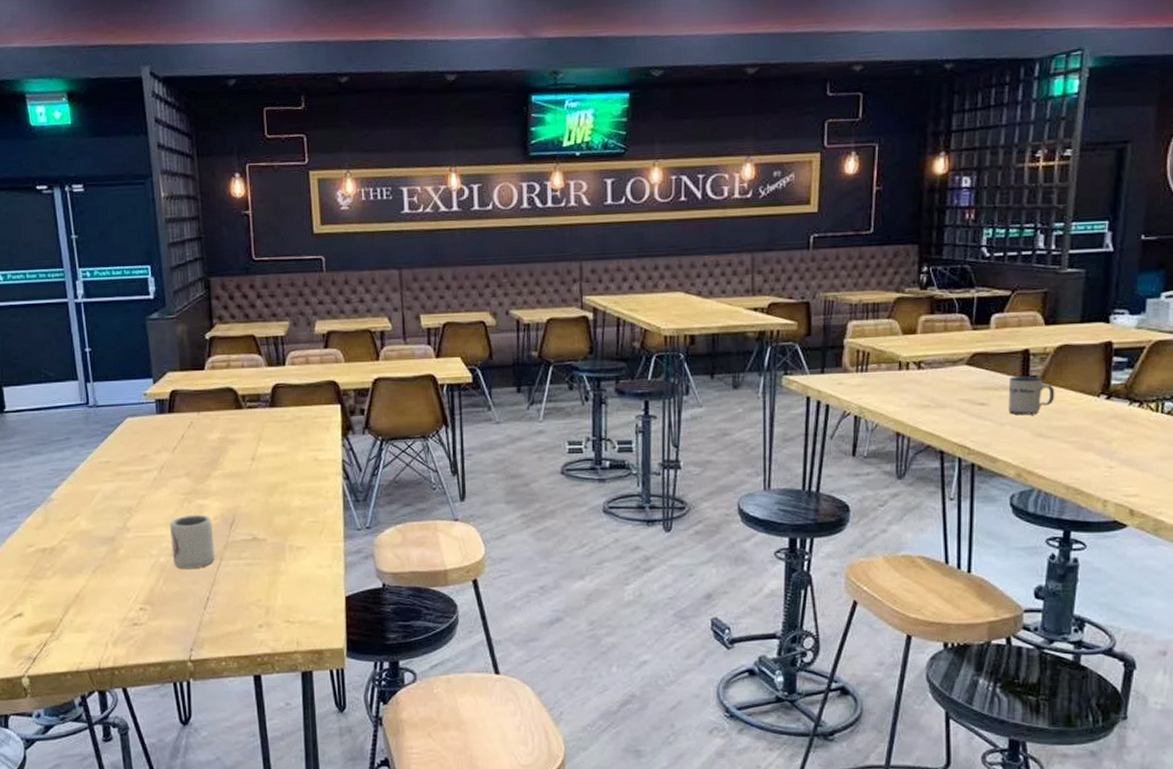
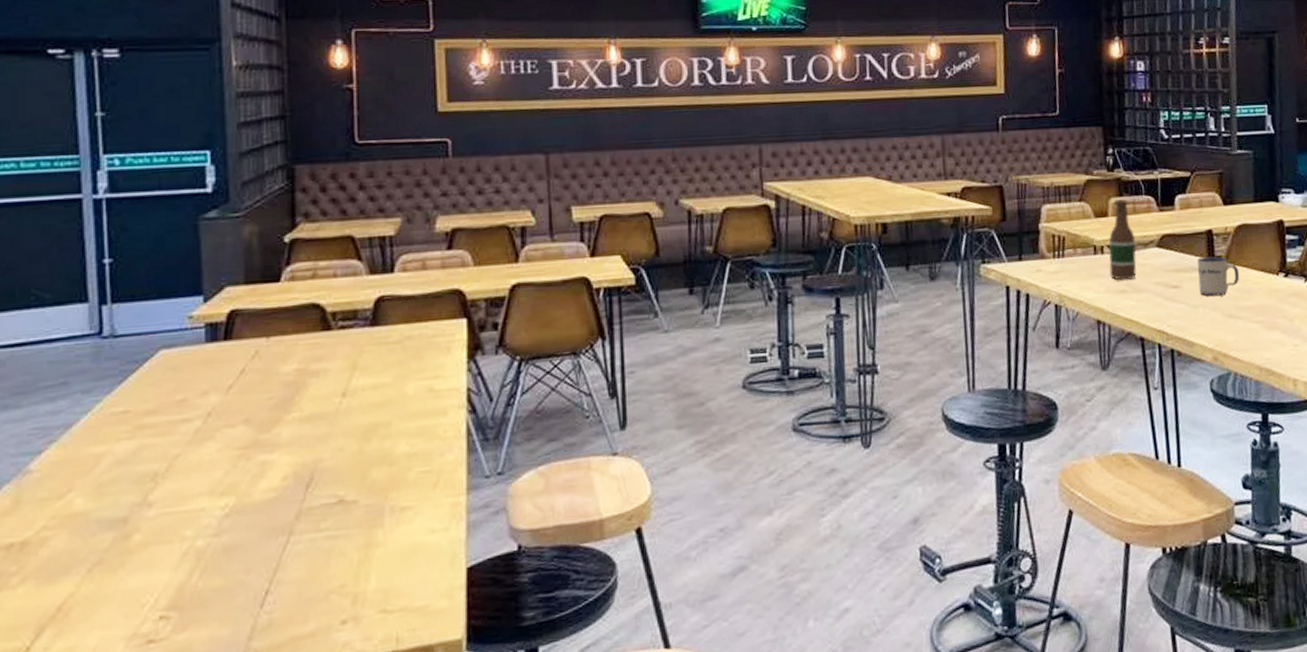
cup: present [169,514,215,569] -> none [214,474,281,553]
beer bottle: none [913,317,944,396] -> present [1108,199,1137,280]

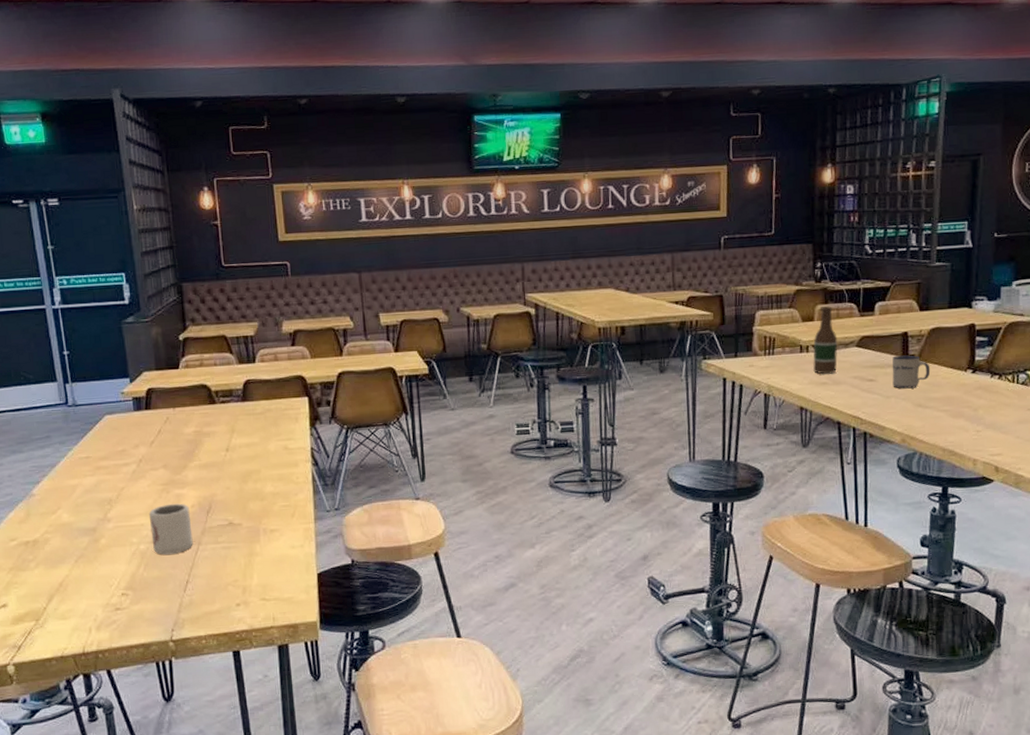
cup: none [214,474,281,553] -> present [148,503,193,555]

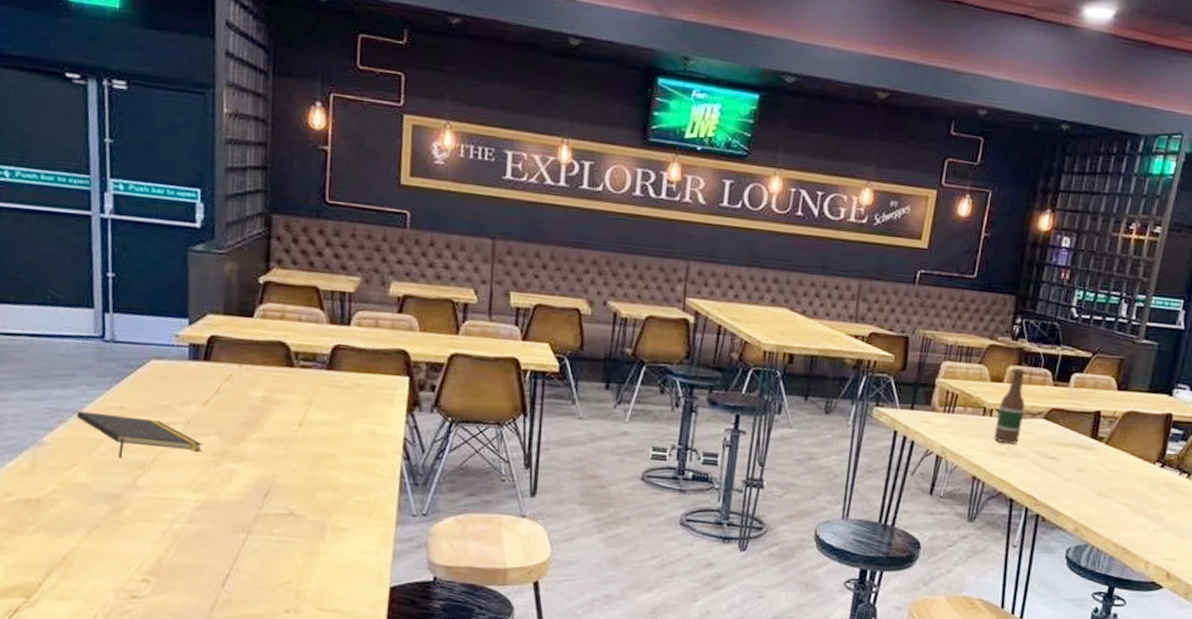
notepad: none [55,463,154,498] -> present [77,411,203,459]
cup: present [148,503,193,555] -> none [189,479,243,540]
mug: present [892,355,931,389] -> none [1075,435,1118,474]

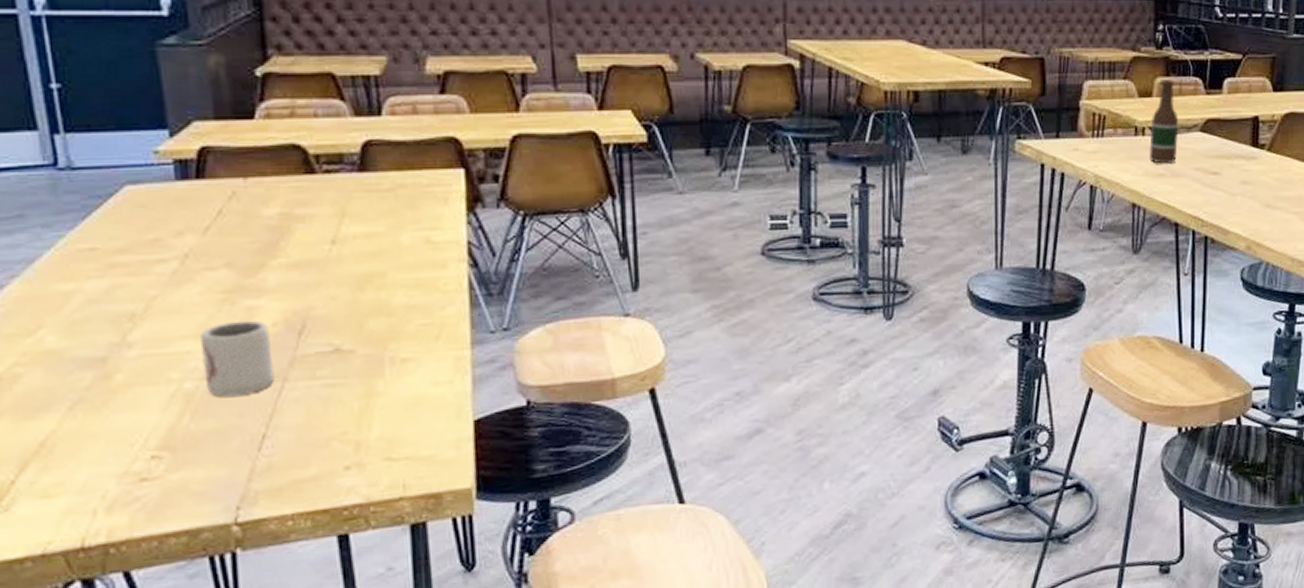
notepad: present [77,411,203,459] -> none [33,259,209,312]
cup: none [189,479,243,540] -> present [199,320,275,397]

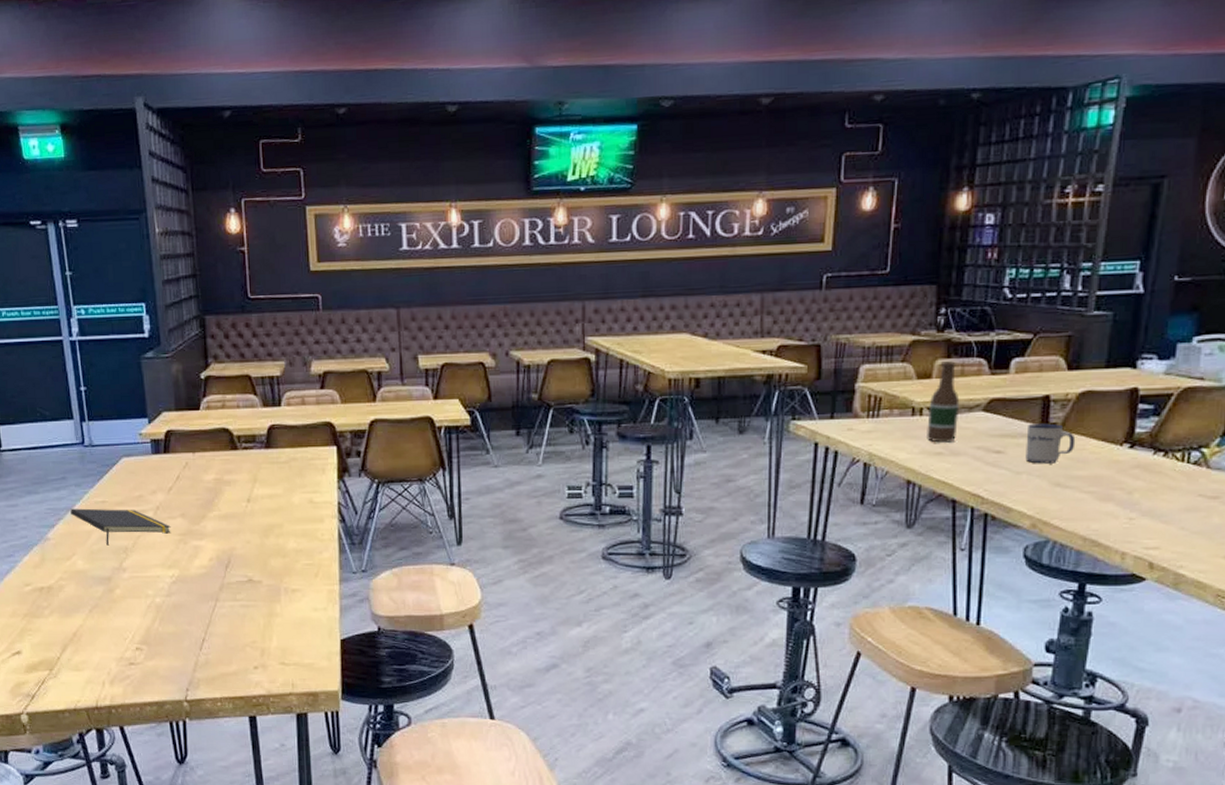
notepad: none [33,259,209,312] -> present [70,508,171,546]
cup: present [199,320,275,397] -> none [165,555,211,609]
mug: none [1239,144,1282,185] -> present [1025,423,1076,464]

